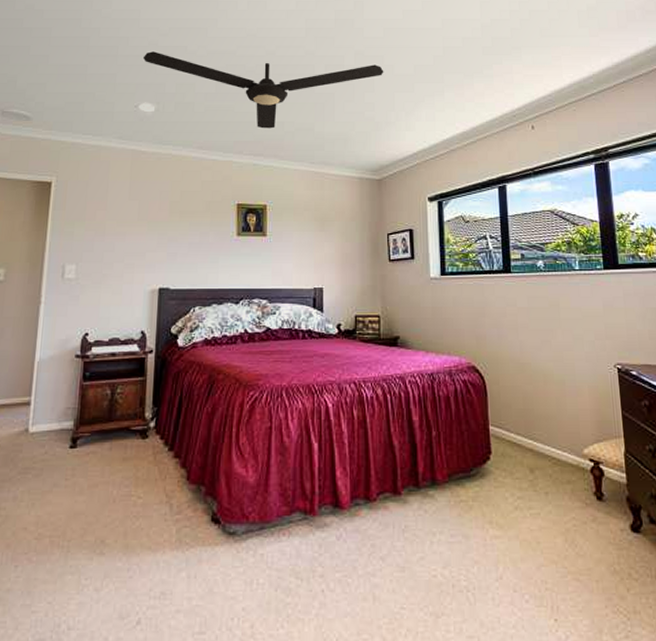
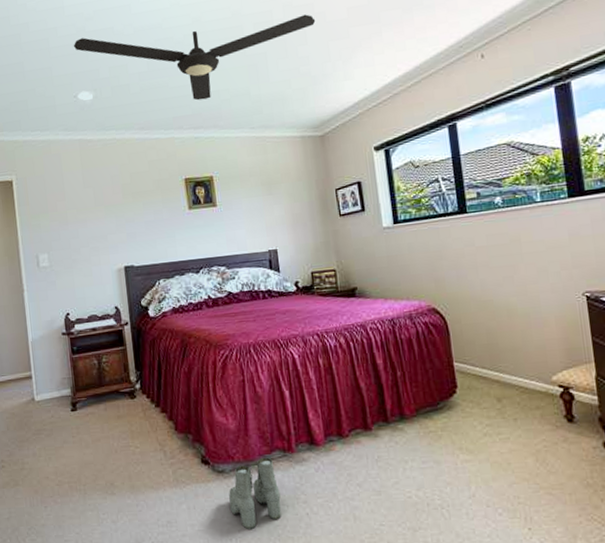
boots: none [237,519,295,606] -> present [229,457,281,529]

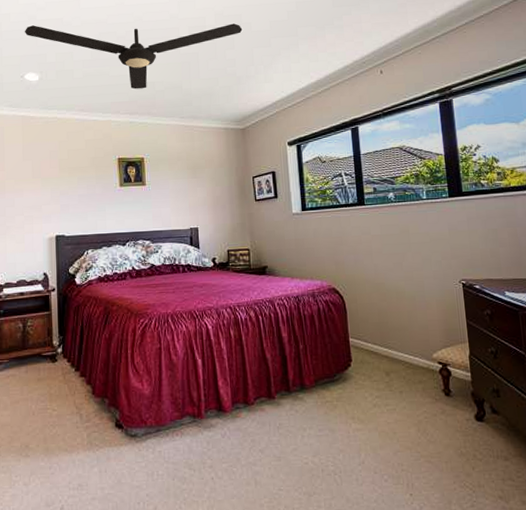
boots: present [229,457,281,529] -> none [140,422,188,493]

